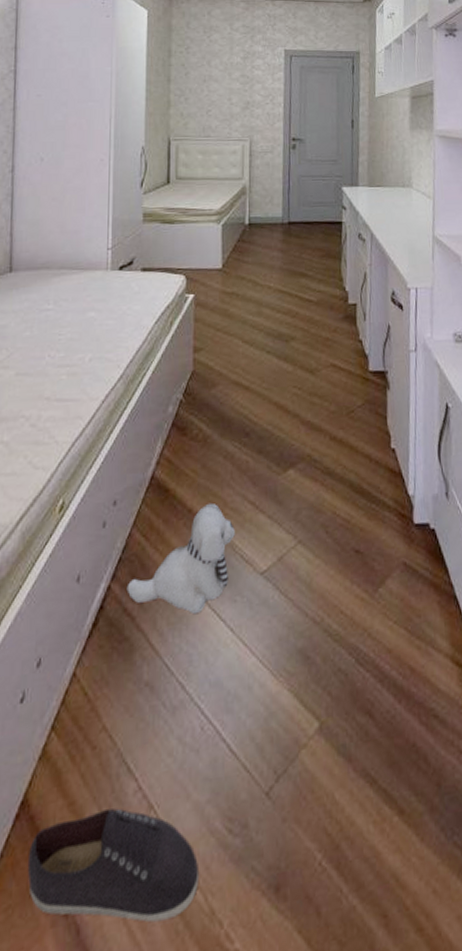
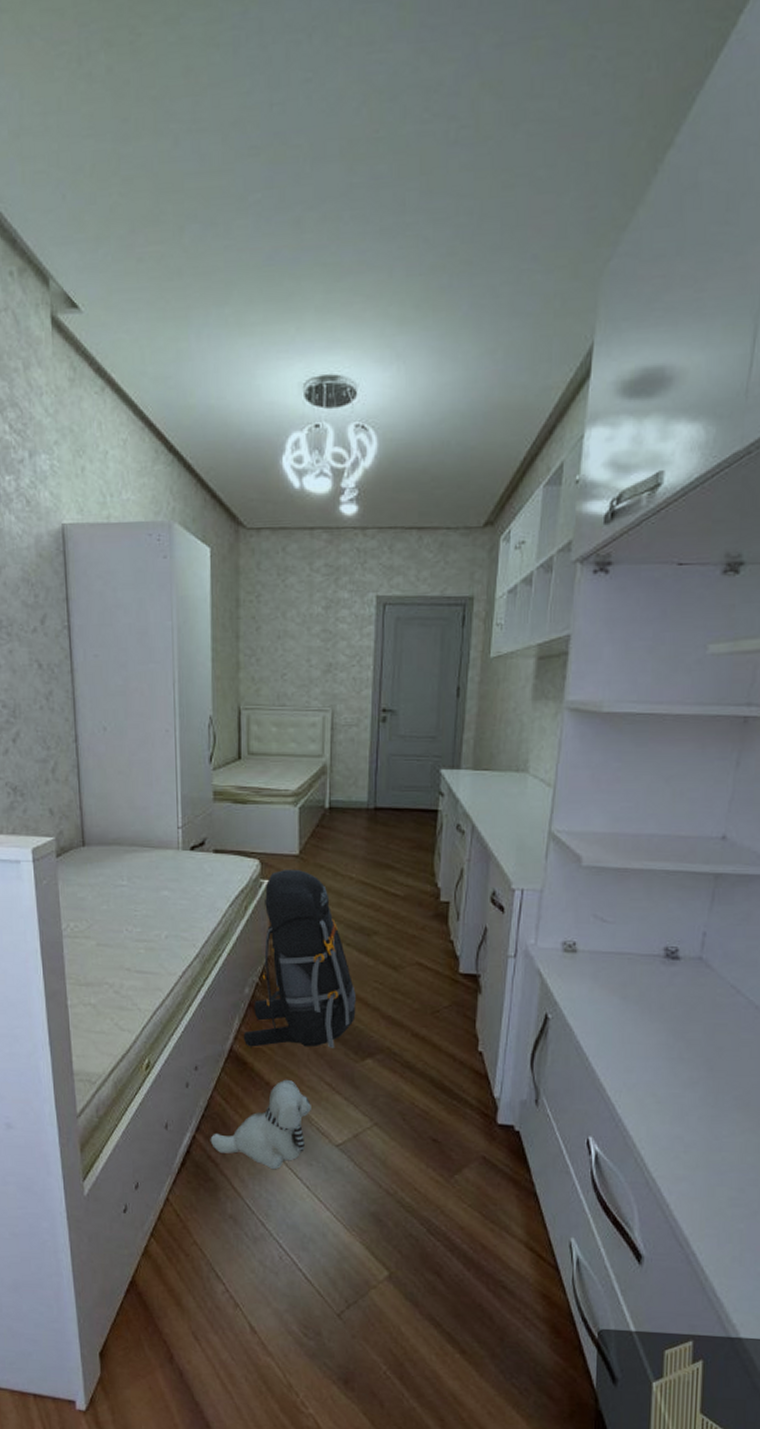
shoe: present [27,808,200,922] -> none [138,1300,279,1383]
backpack: none [165,282,277,472] -> present [243,869,356,1048]

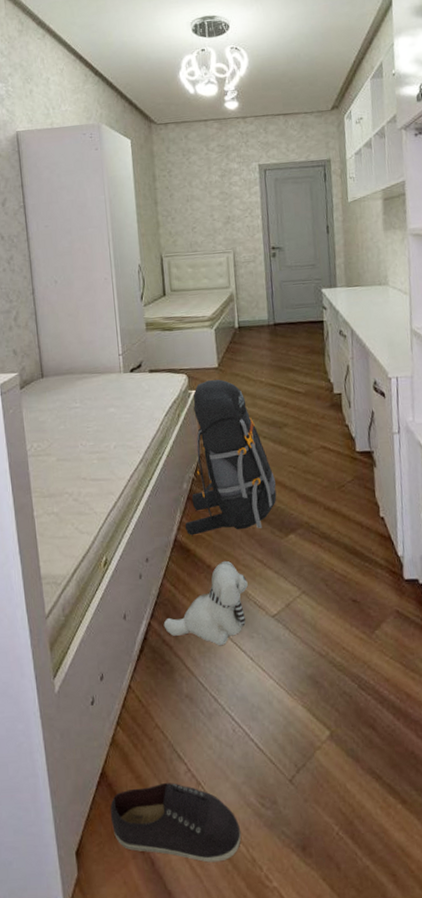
shoe: none [138,1300,279,1383] -> present [110,783,242,863]

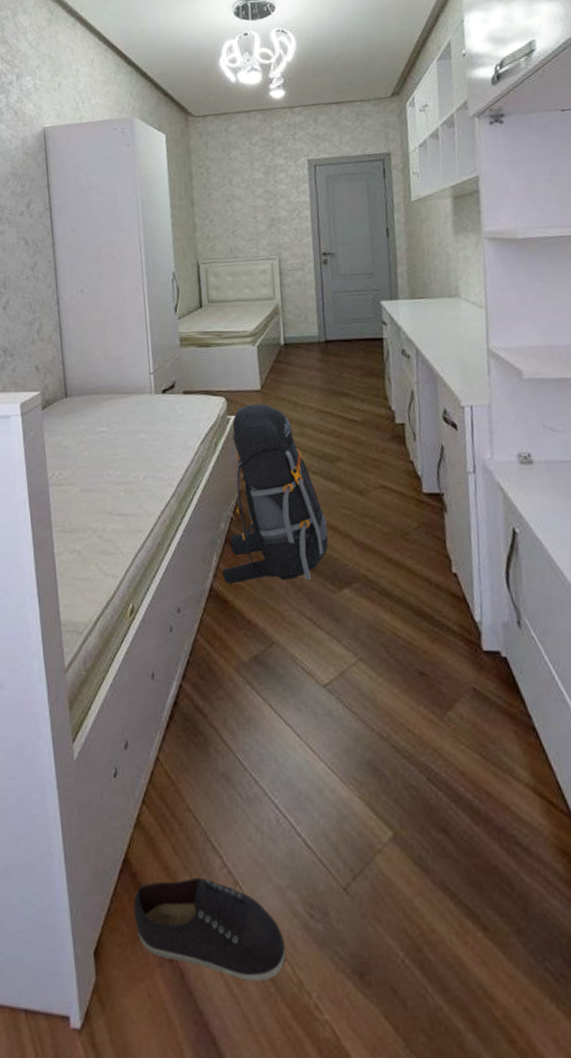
plush toy: present [163,561,248,645] -> none [196,617,295,716]

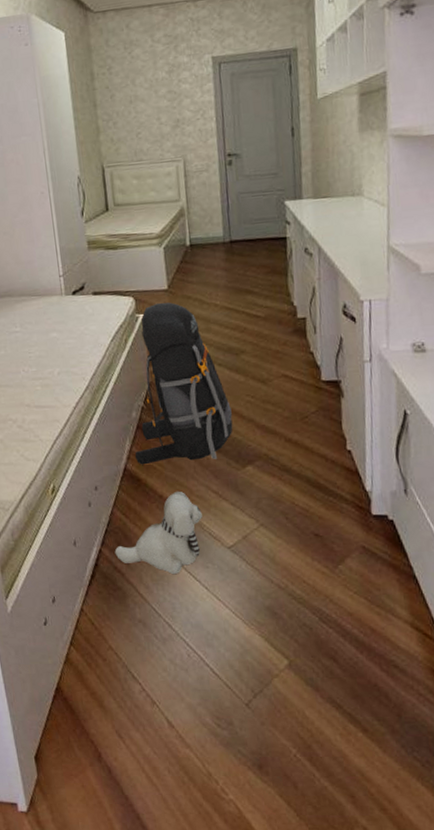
shoe: present [133,878,286,982] -> none [66,700,197,774]
plush toy: none [196,617,295,716] -> present [114,492,202,574]

